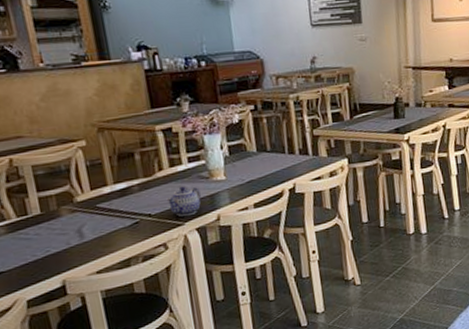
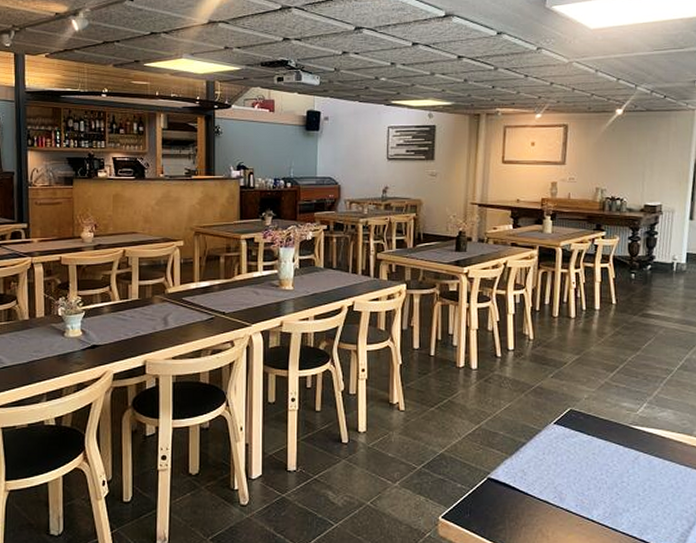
teapot: present [166,186,201,217] -> none [240,291,269,319]

